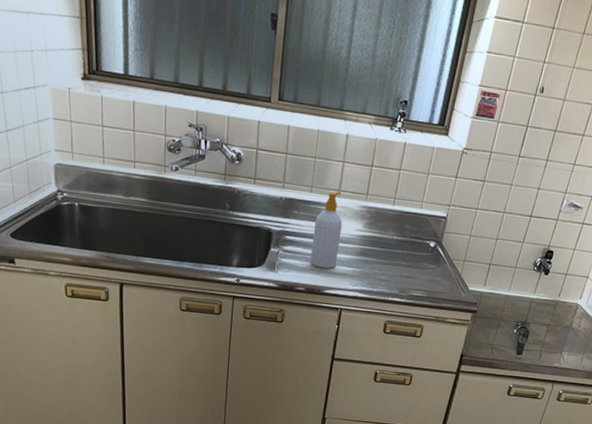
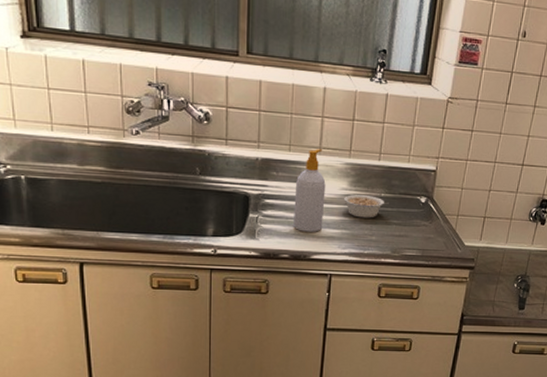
legume: none [357,235,400,259] -> present [343,194,389,218]

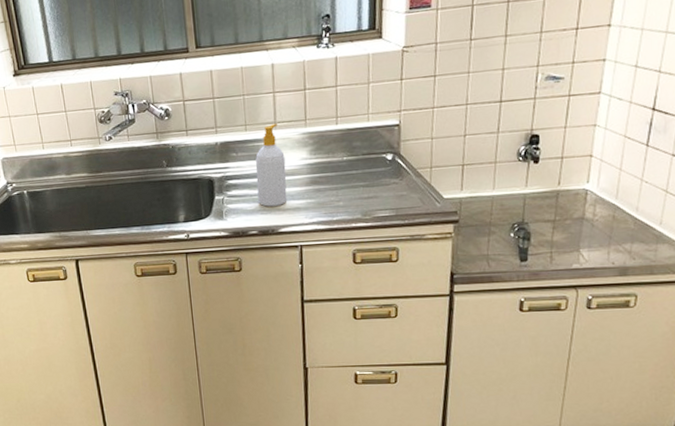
legume: present [343,194,389,218] -> none [304,161,353,185]

